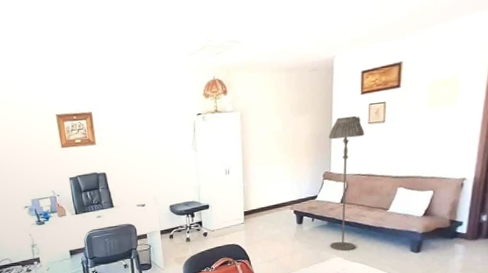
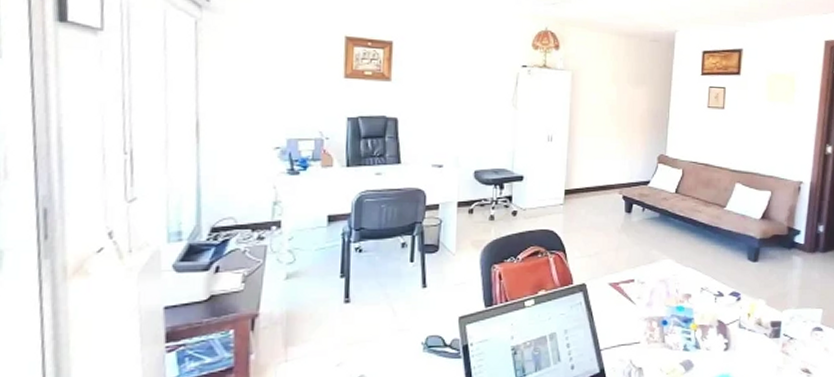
floor lamp: present [328,115,364,251] -> none [660,95,703,253]

